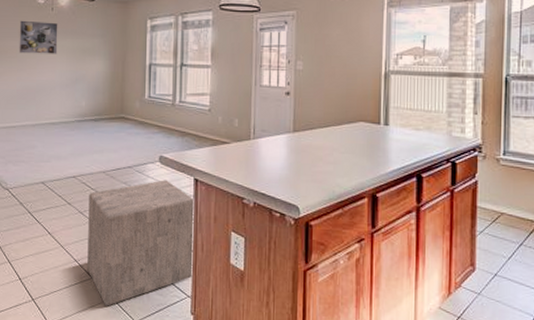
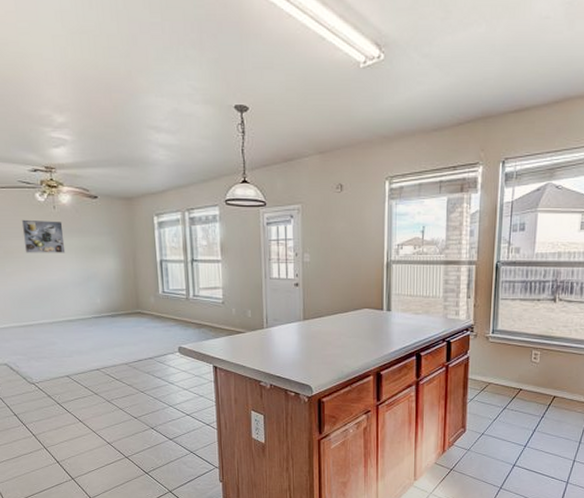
stool: present [87,180,194,306] -> none [114,368,219,480]

